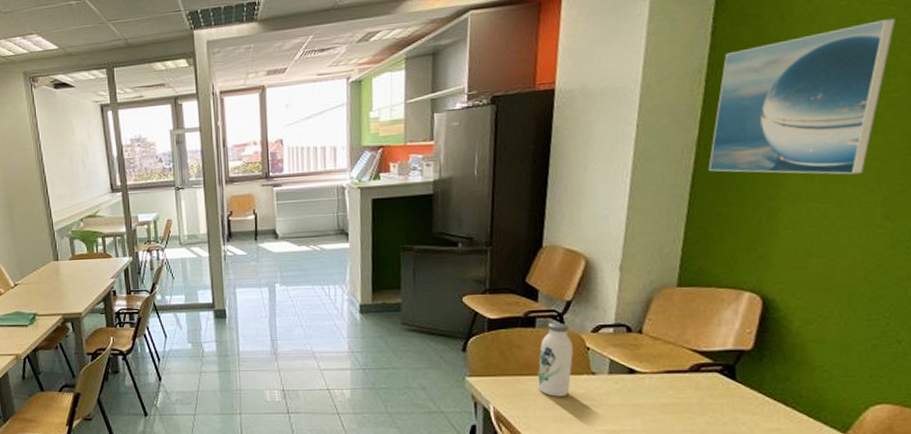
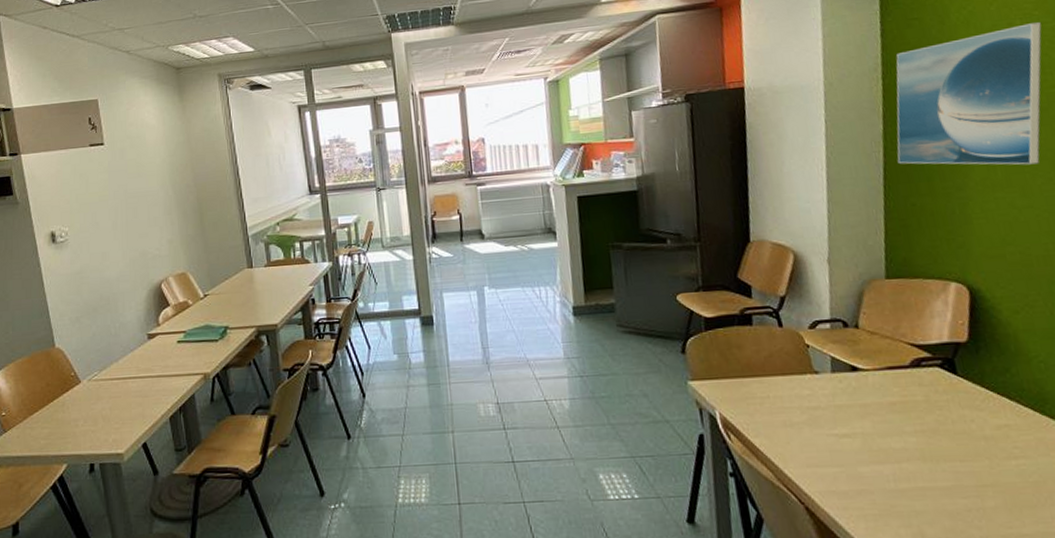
water bottle: present [536,322,573,397] -> none [759,319,795,400]

